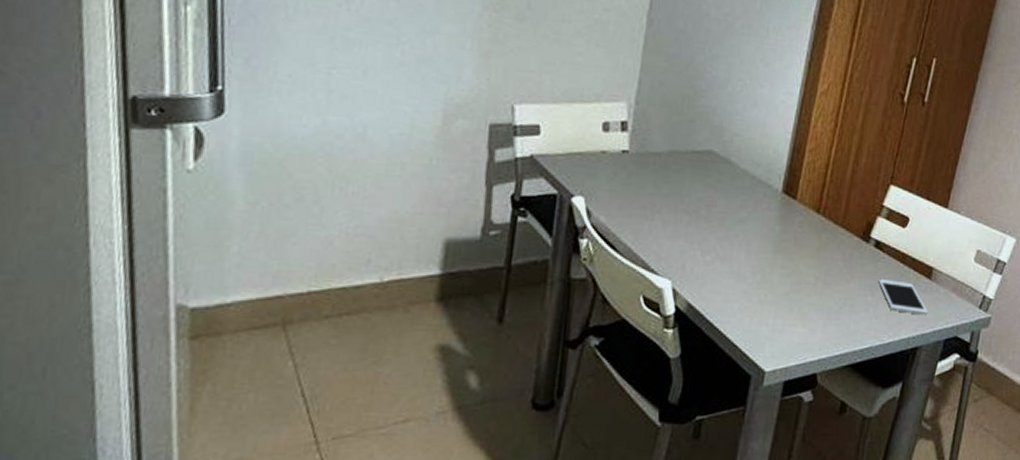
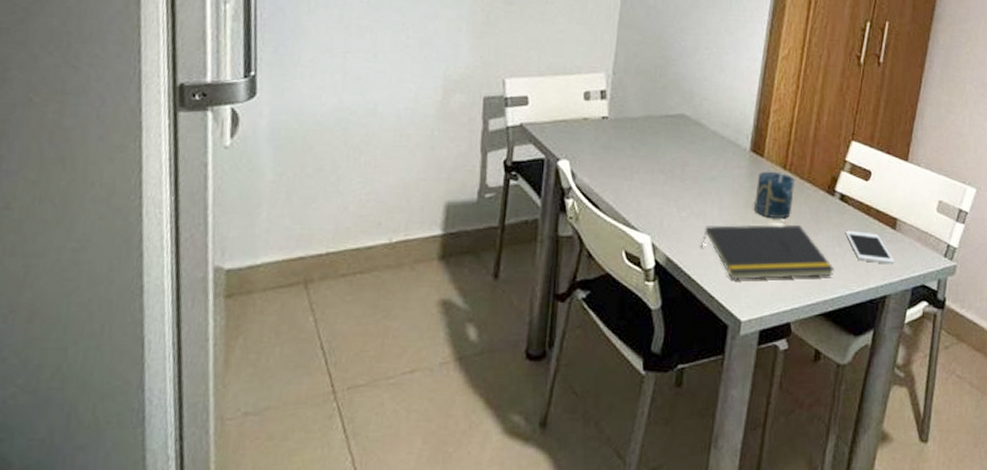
notepad: none [726,270,865,329] -> present [701,224,834,280]
cup: none [784,214,828,265] -> present [755,171,795,218]

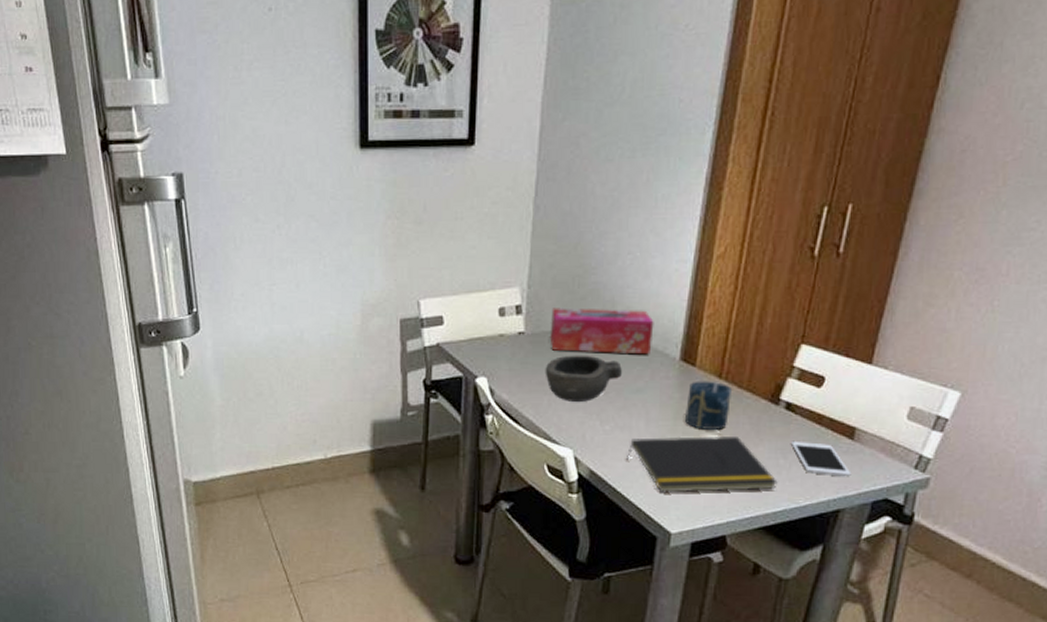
bowl: none [626,141,699,189] -> present [545,355,623,403]
tissue box: none [632,95,728,145] -> present [550,308,654,355]

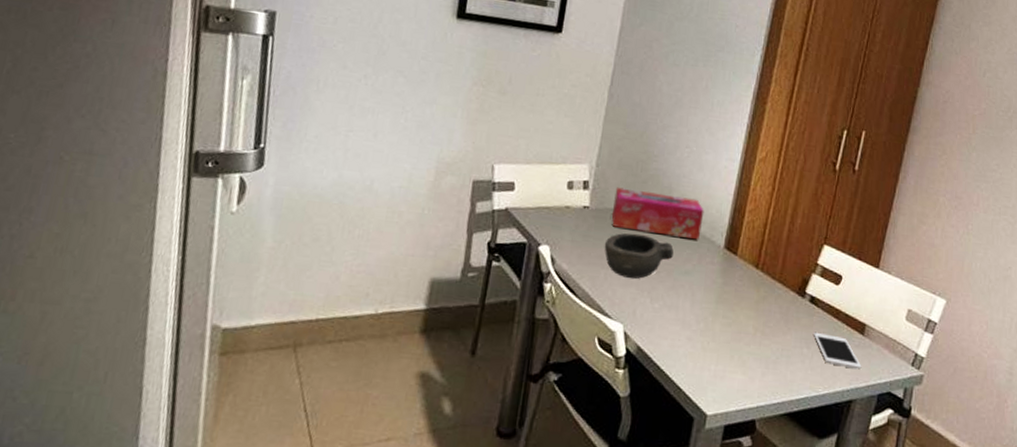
notepad: present [627,435,778,493] -> none [672,318,802,377]
cup: present [685,381,731,430] -> none [725,269,766,316]

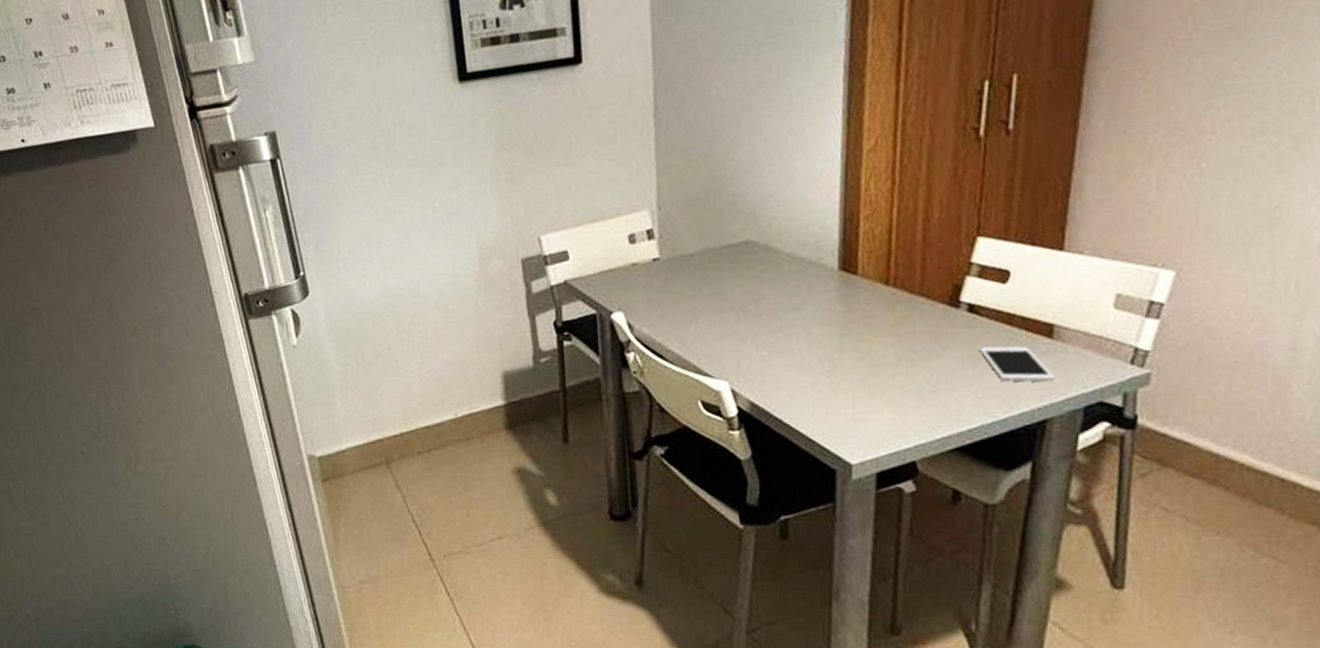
bowl: present [604,233,674,279] -> none [686,275,776,330]
tissue box: present [611,187,704,240] -> none [686,219,805,275]

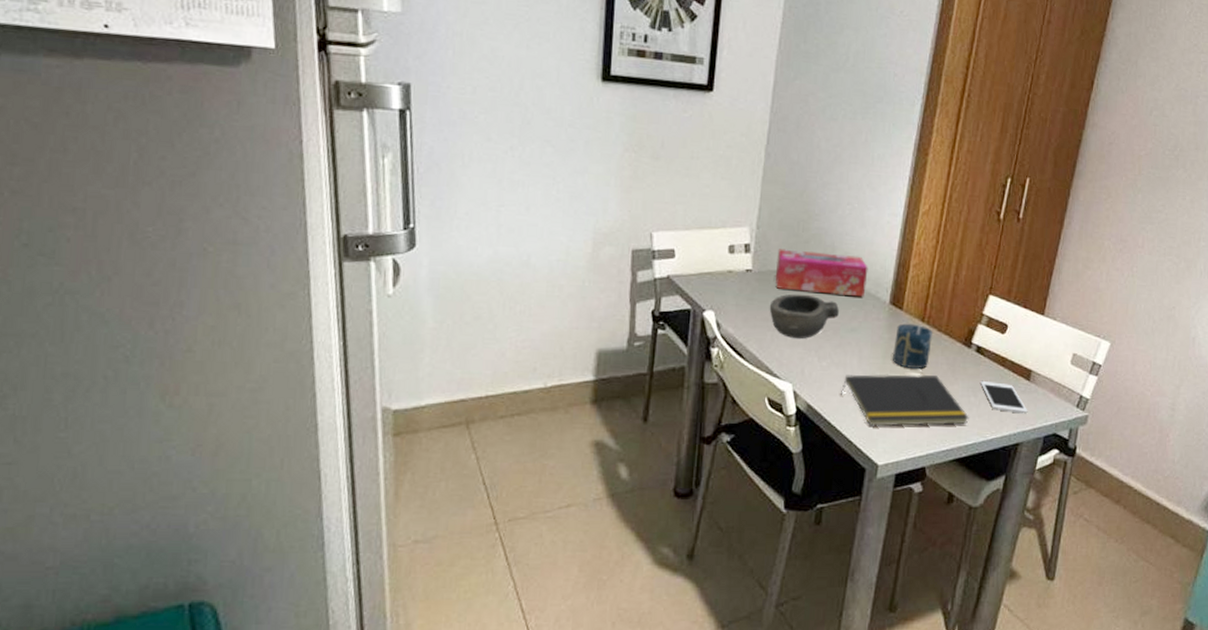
tissue box: none [686,219,805,275] -> present [775,249,868,297]
bowl: none [686,275,776,330] -> present [769,294,840,340]
notepad: none [791,349,969,420] -> present [841,374,969,427]
cup: none [852,289,903,345] -> present [893,323,932,369]

